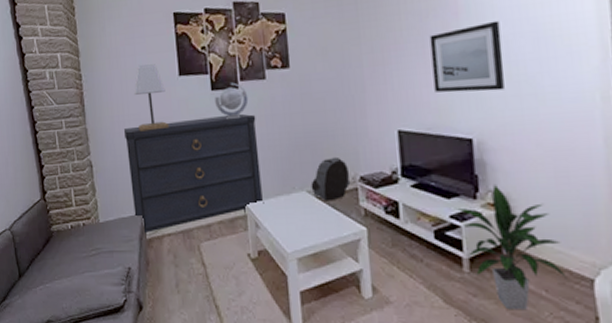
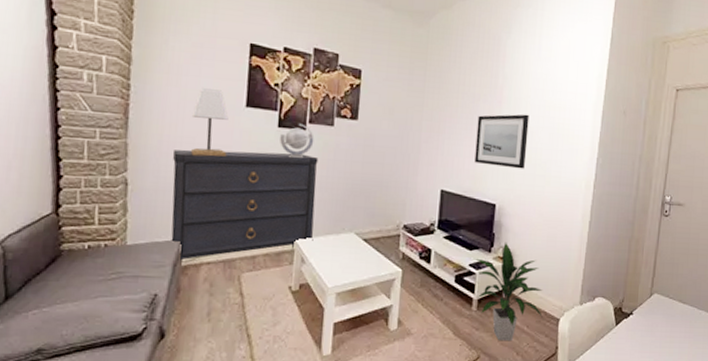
backpack: present [311,156,351,202] -> none [359,205,396,244]

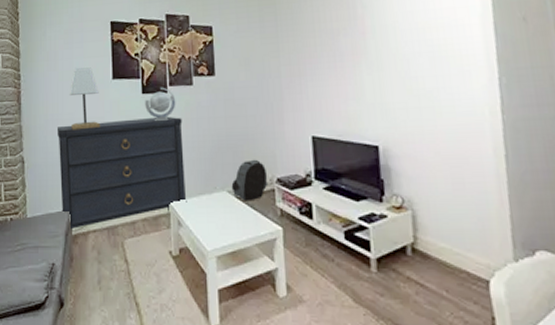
backpack: none [359,205,396,244] -> present [231,159,268,202]
wall art: present [474,114,530,169] -> none [340,41,406,103]
indoor plant: present [475,241,543,342] -> none [365,188,465,310]

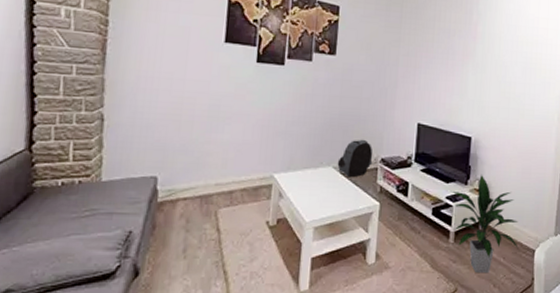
dresser: present [58,116,187,232] -> none [147,85,297,198]
lamp: present [69,67,101,130] -> none [169,23,207,92]
decorative globe: present [145,87,176,121] -> none [258,58,293,93]
indoor plant: none [365,188,465,310] -> present [452,174,519,274]

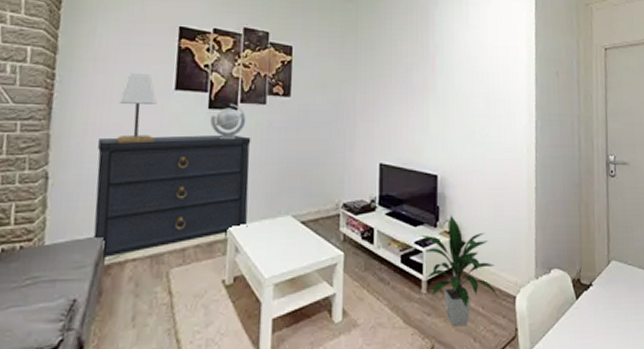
dresser: none [147,85,297,198] -> present [93,134,251,261]
lamp: none [169,23,207,92] -> present [117,72,157,144]
decorative globe: none [258,58,293,93] -> present [210,103,246,139]
backpack: present [337,139,373,178] -> none [296,183,334,227]

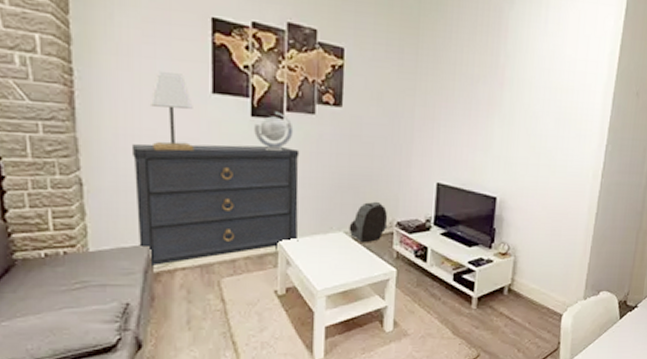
backpack: none [296,183,334,227] -> present [349,201,388,243]
indoor plant: present [421,214,498,327] -> none [475,237,546,339]

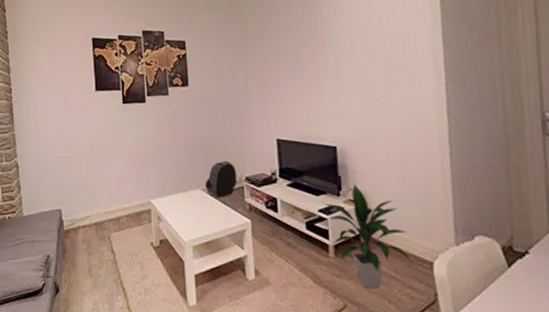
dresser: present [133,143,300,269] -> none [47,123,166,227]
lamp: present [149,70,195,152] -> none [56,81,86,138]
decorative globe: present [254,111,294,151] -> none [125,97,154,128]
indoor plant: none [475,237,546,339] -> present [324,183,412,289]

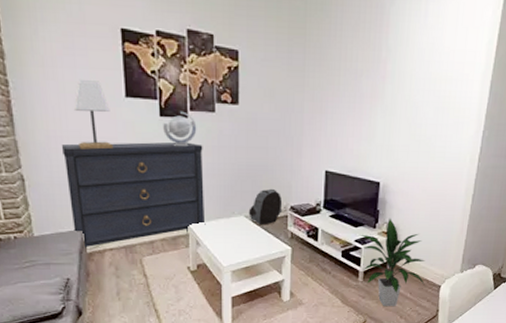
dresser: none [47,123,166,227] -> present [62,141,206,250]
lamp: none [56,81,86,138] -> present [73,79,114,150]
decorative globe: none [125,97,154,128] -> present [163,111,197,146]

